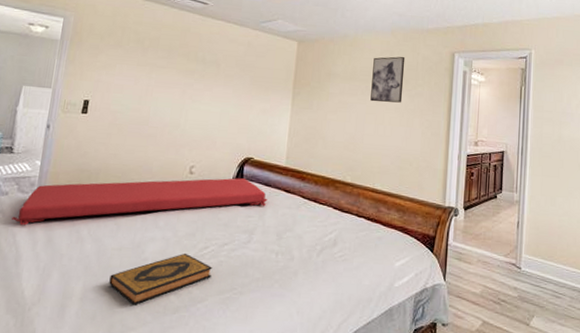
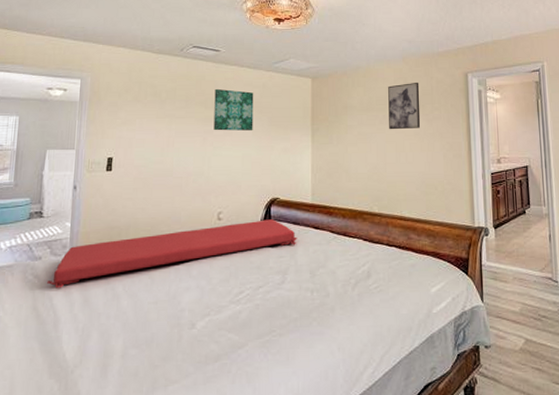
hardback book: present [109,253,212,305] -> none [148,299,249,357]
wall art: none [194,42,238,88] -> present [214,88,254,131]

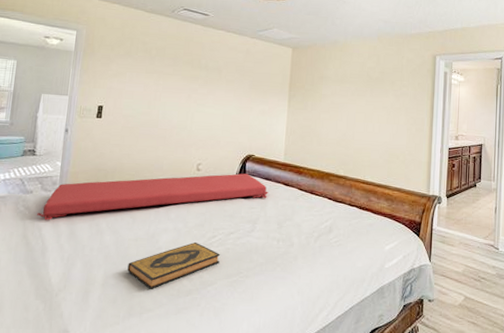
hardback book: none [148,299,249,357] -> present [127,241,220,289]
wall art: present [214,88,254,131] -> none [198,50,238,92]
wall art: present [388,83,421,130] -> none [360,60,391,102]

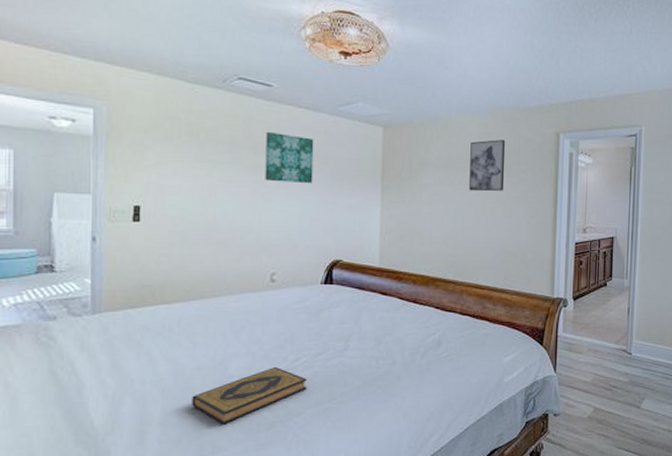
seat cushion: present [37,173,268,221] -> none [66,283,362,352]
wall art: none [198,50,238,92] -> present [265,131,314,183]
wall art: none [360,60,391,102] -> present [469,140,506,192]

